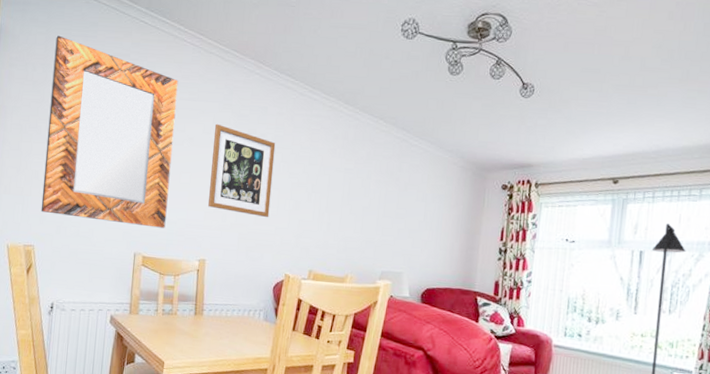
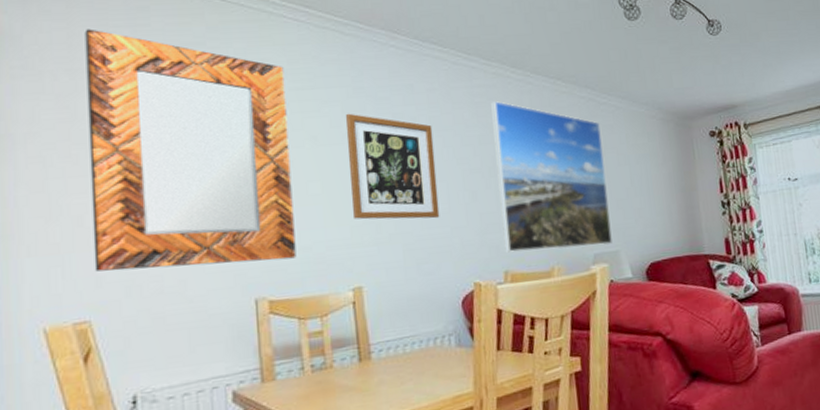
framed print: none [312,130,408,266] -> present [491,101,612,253]

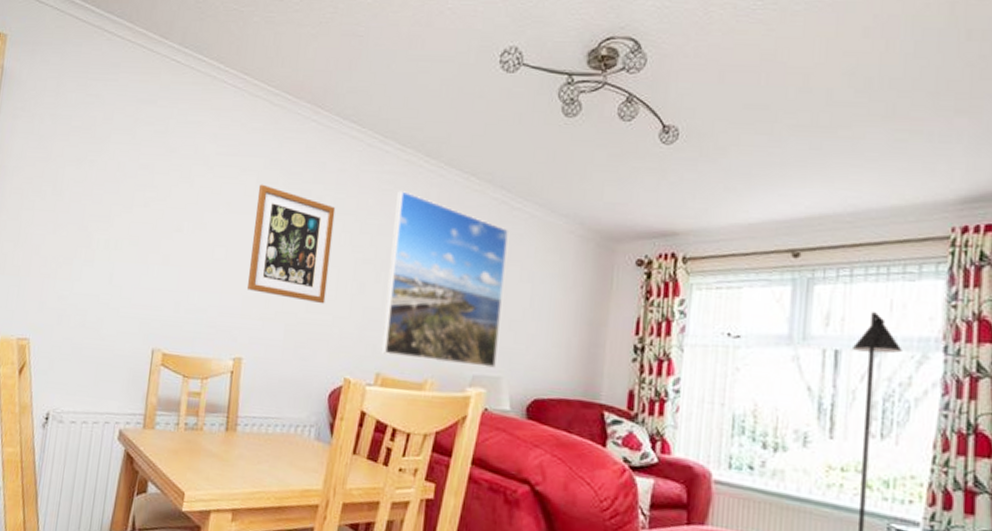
home mirror: present [84,29,297,272] -> none [40,79,215,318]

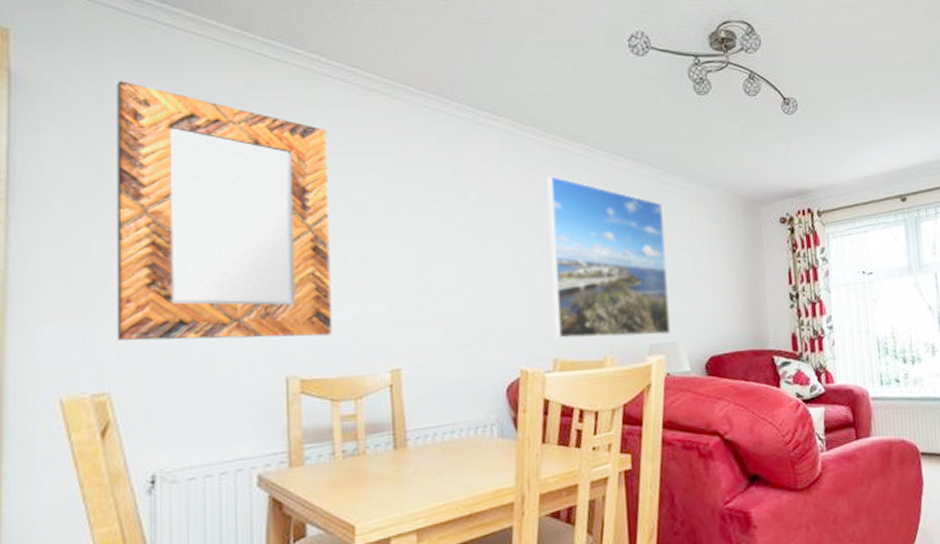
home mirror: none [40,79,215,318] -> present [116,81,332,341]
wall art: present [247,184,336,304] -> none [390,182,487,299]

